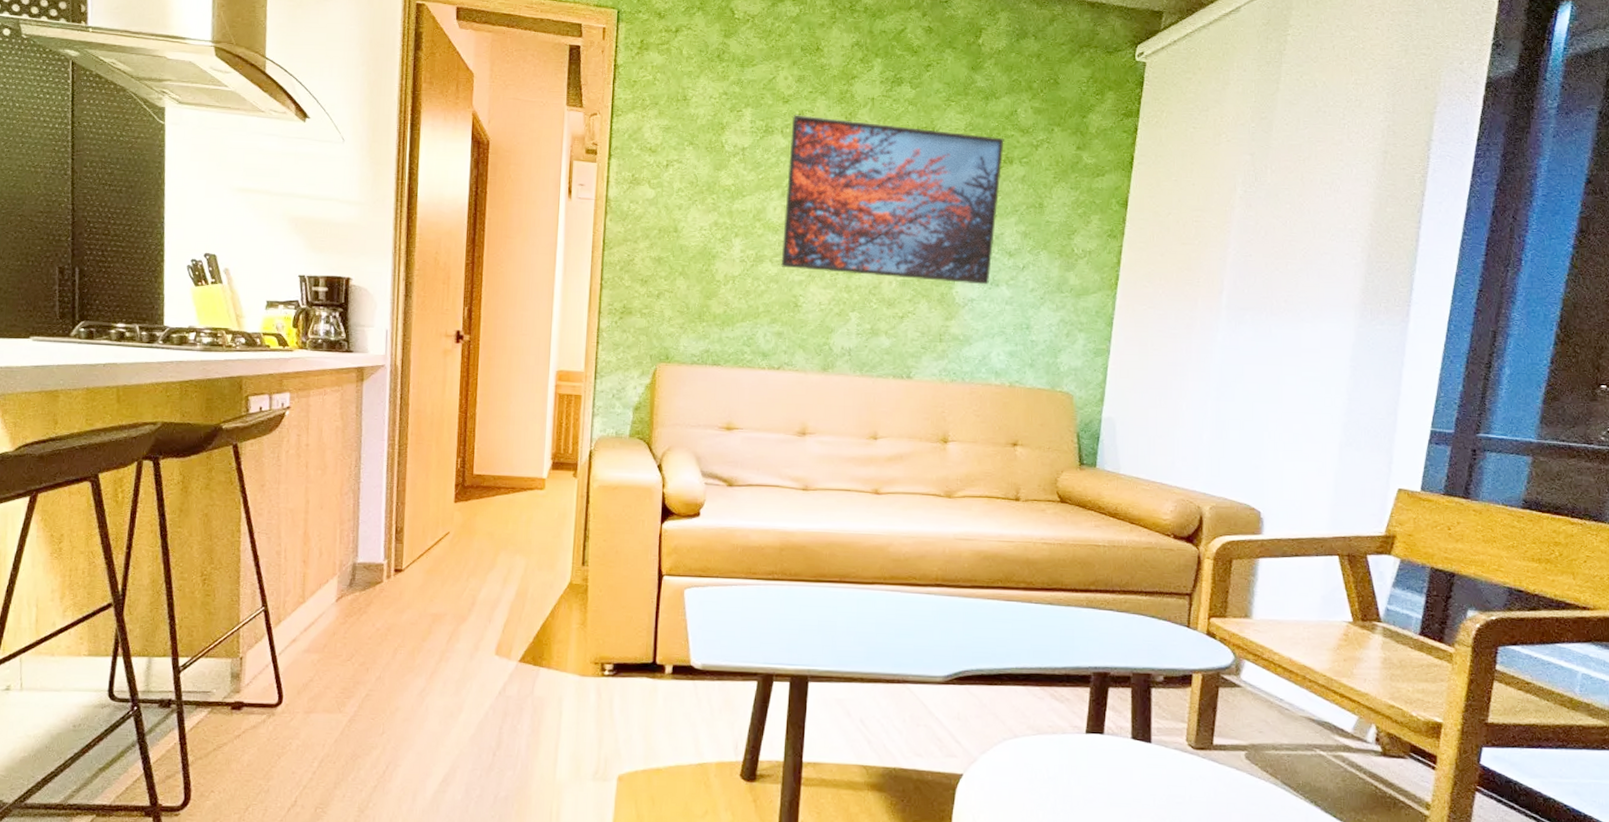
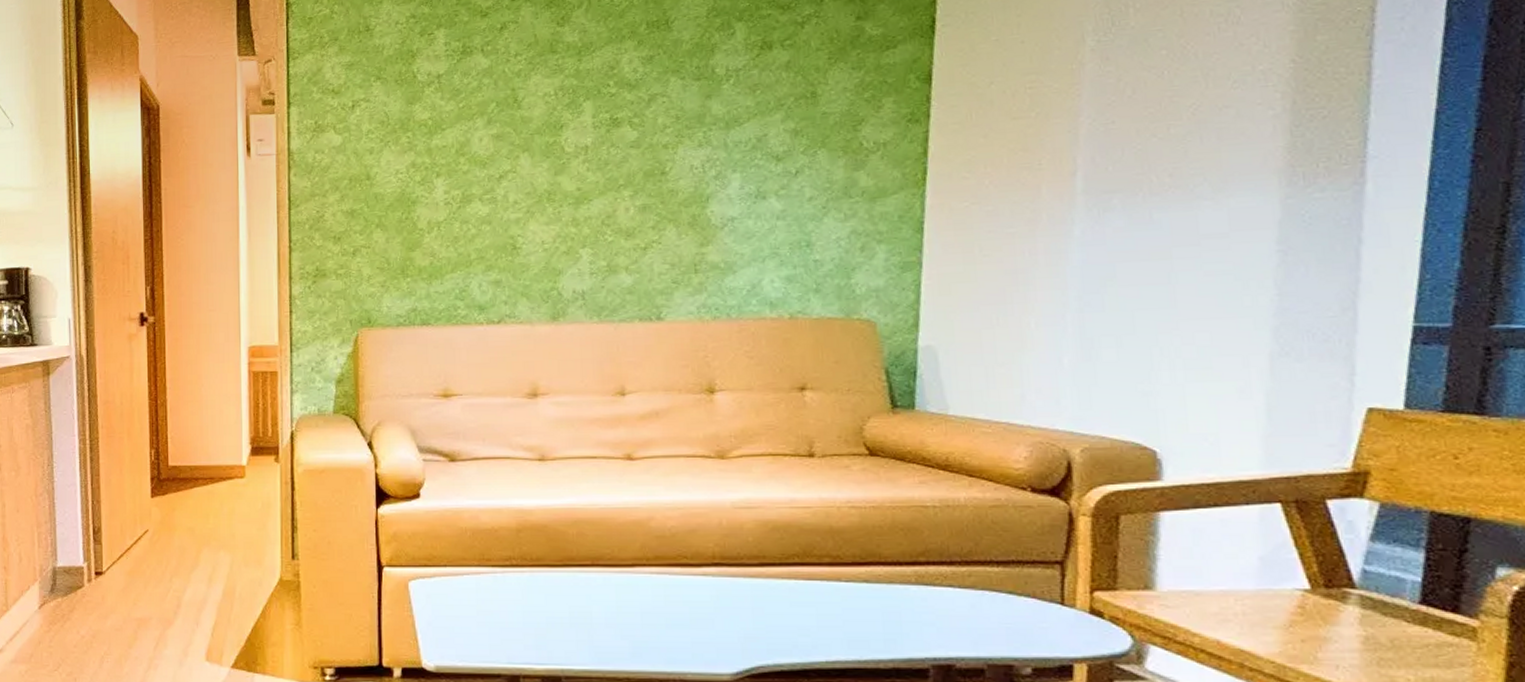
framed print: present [781,115,1004,285] -> none [492,19,760,206]

